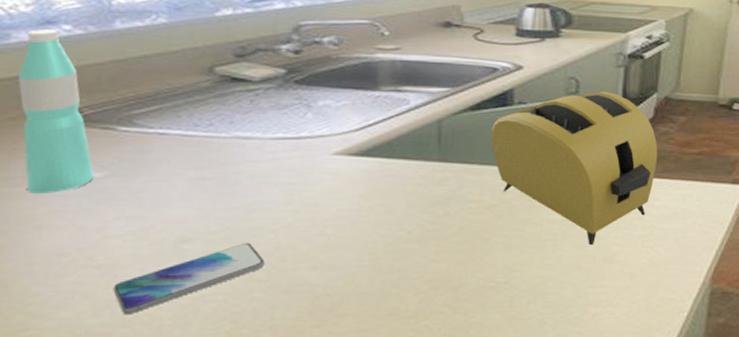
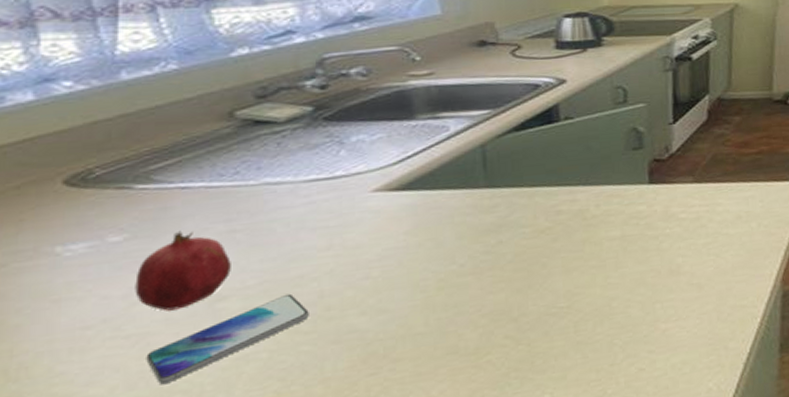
water bottle: present [18,28,95,194] -> none [18,86,114,266]
fruit: none [109,173,198,247] -> present [135,230,231,312]
toaster: present [491,92,658,246] -> none [539,98,716,260]

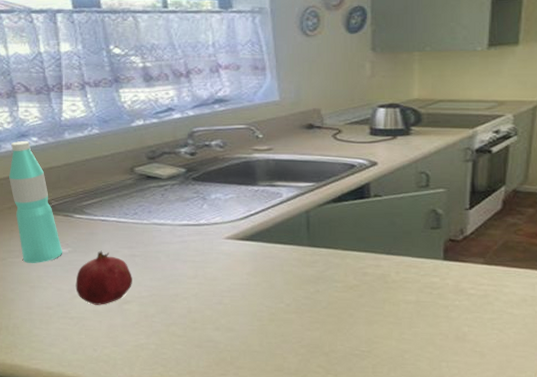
water bottle: none [18,86,114,266] -> present [9,140,63,263]
smartphone: present [146,293,309,385] -> none [83,306,181,354]

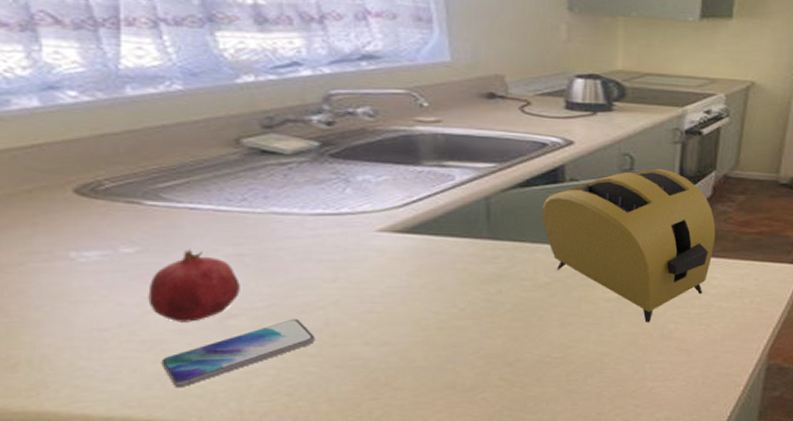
water bottle: present [9,140,63,263] -> none [27,94,126,269]
smartphone: none [83,306,181,354] -> present [161,318,315,388]
toaster: none [352,185,506,325] -> present [543,169,716,323]

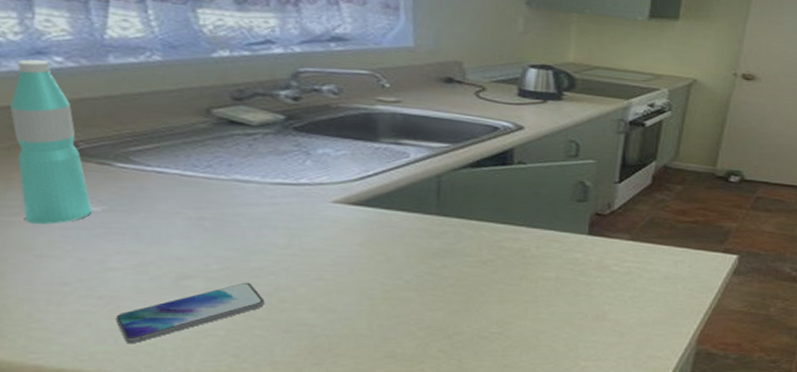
water bottle: none [27,94,126,269] -> present [10,59,93,224]
fruit: present [148,249,240,322] -> none [109,210,198,281]
toaster: present [543,169,716,323] -> none [490,156,654,304]

